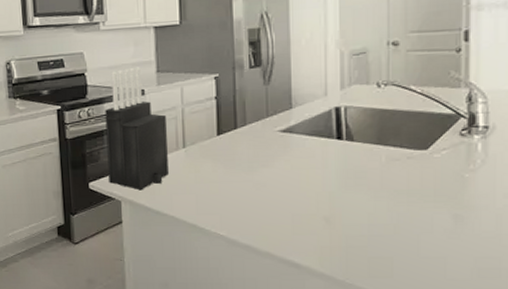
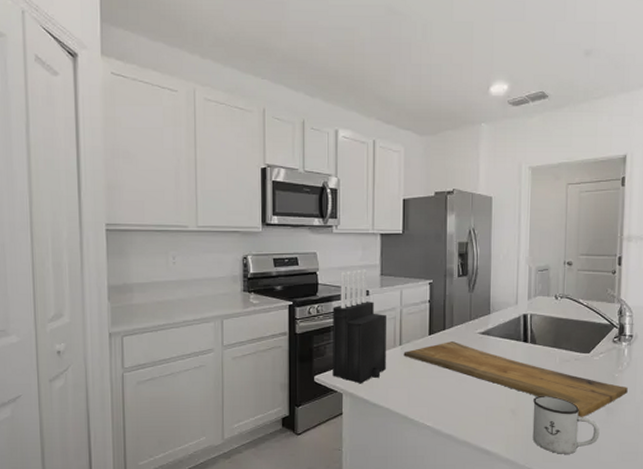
cutting board: none [188,141,484,227] -> present [403,341,628,418]
mug: none [353,201,445,269] -> present [532,396,600,454]

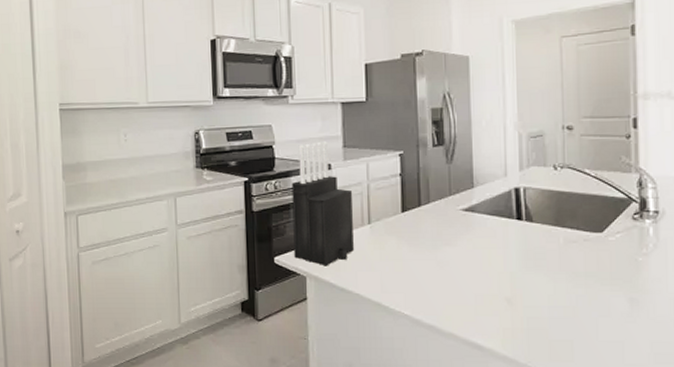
cutting board: present [403,341,628,418] -> none [373,219,657,310]
mug: present [532,396,600,454] -> none [533,283,622,353]

